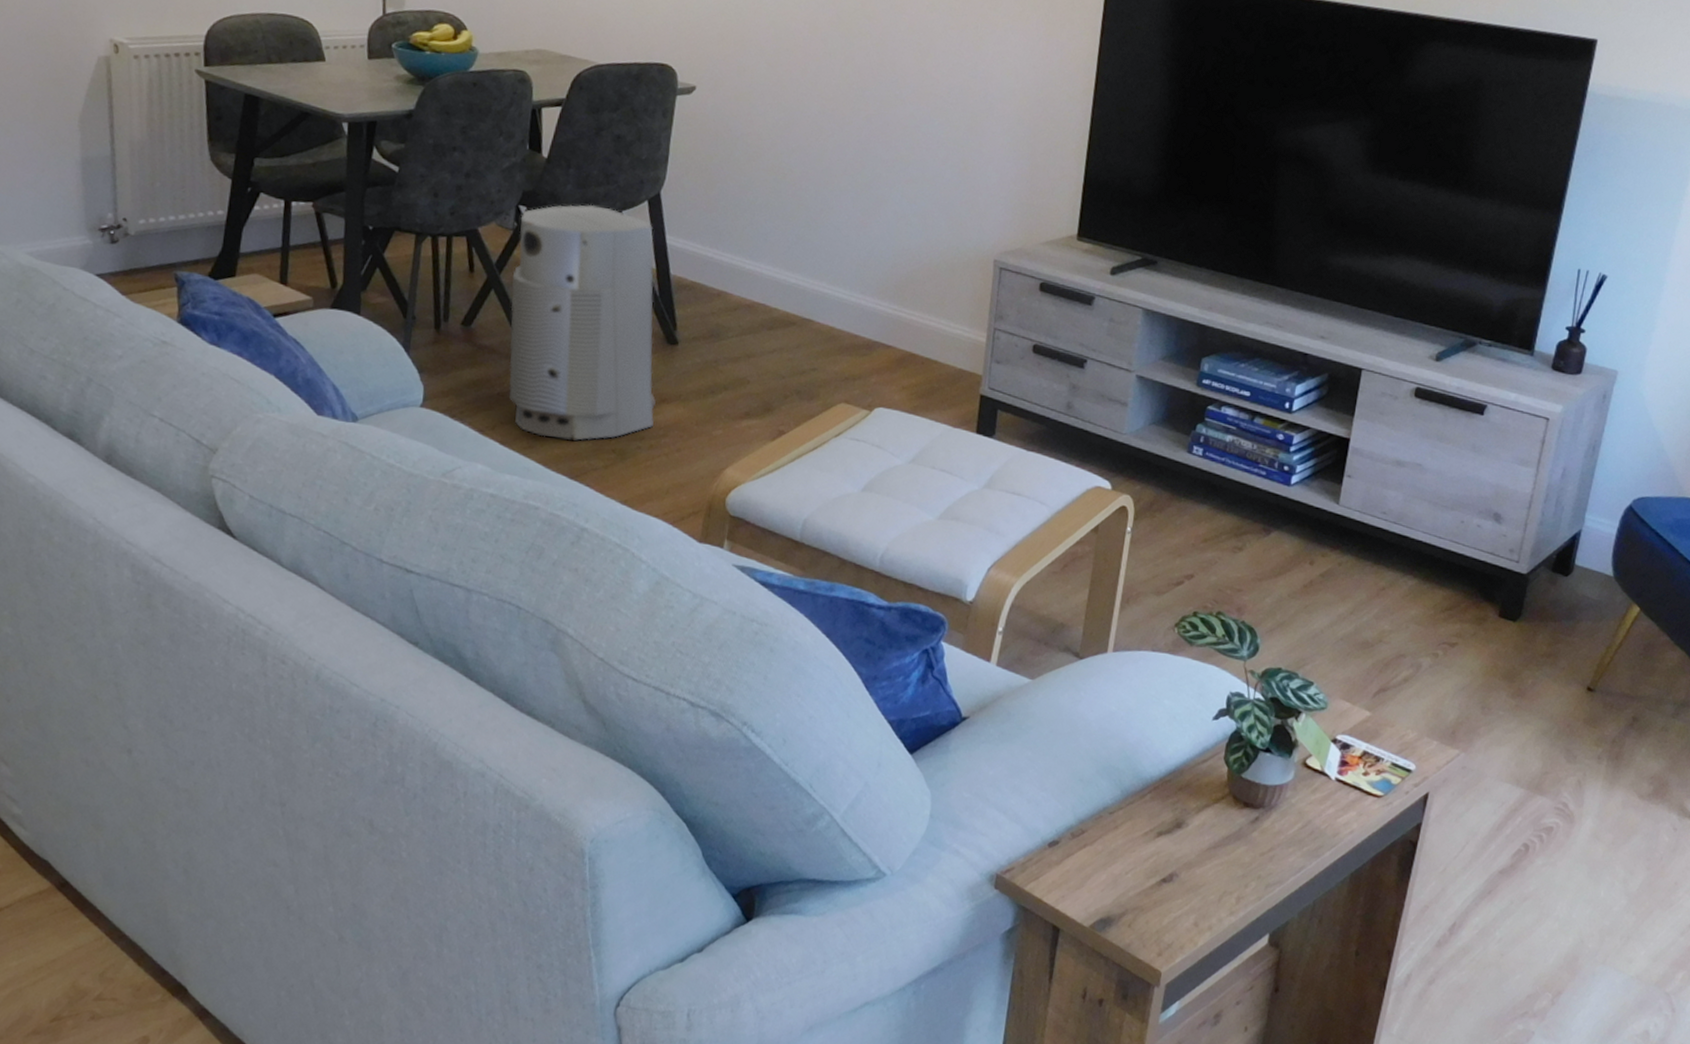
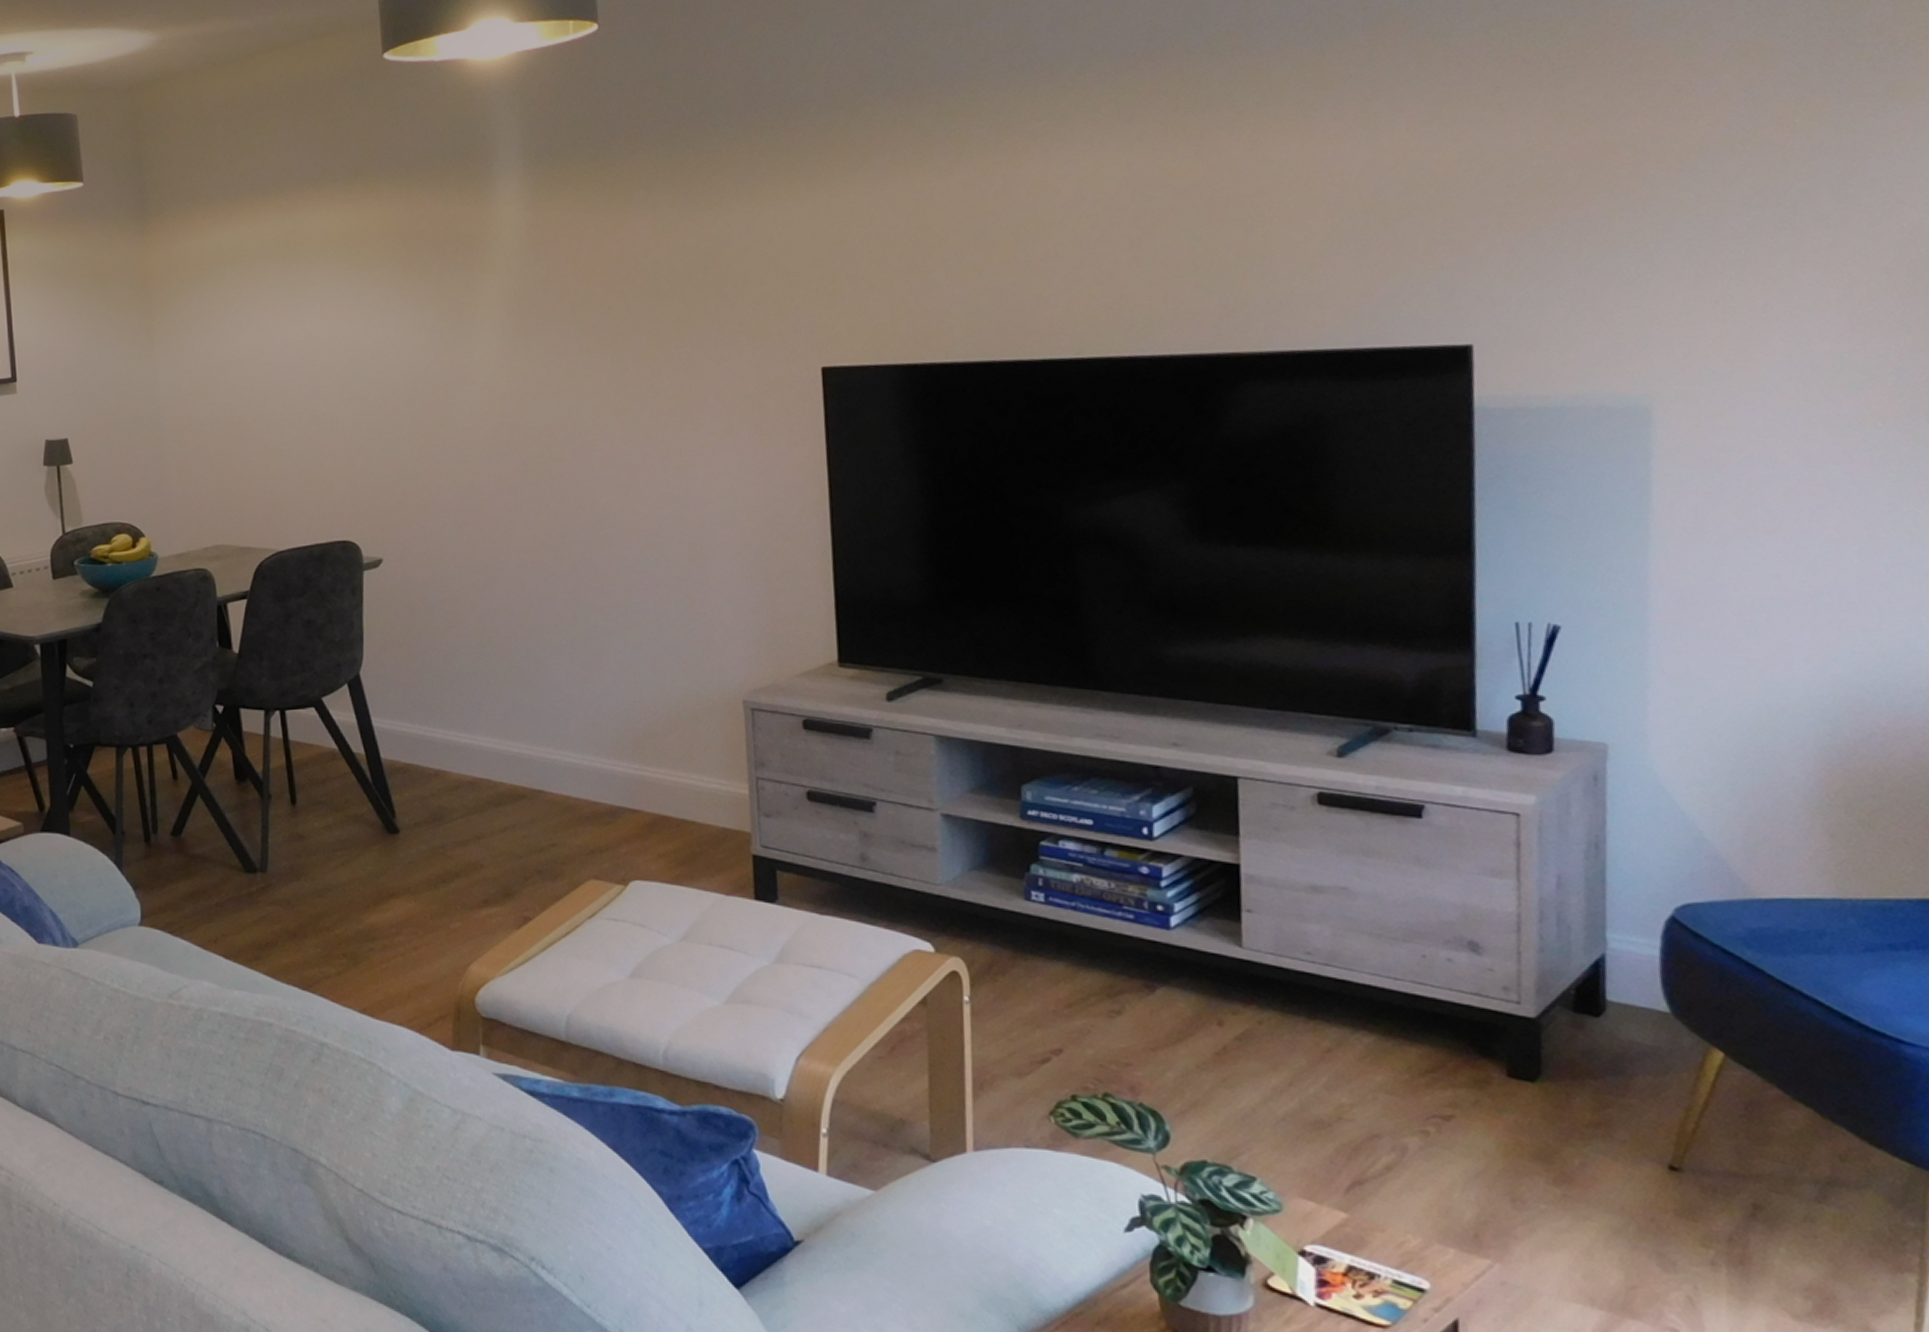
air purifier: present [508,204,656,440] -> none [217,694,384,947]

